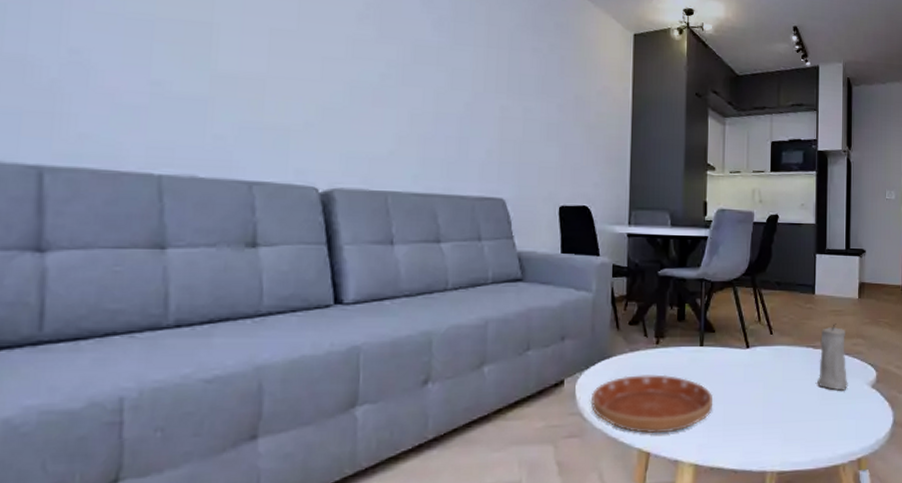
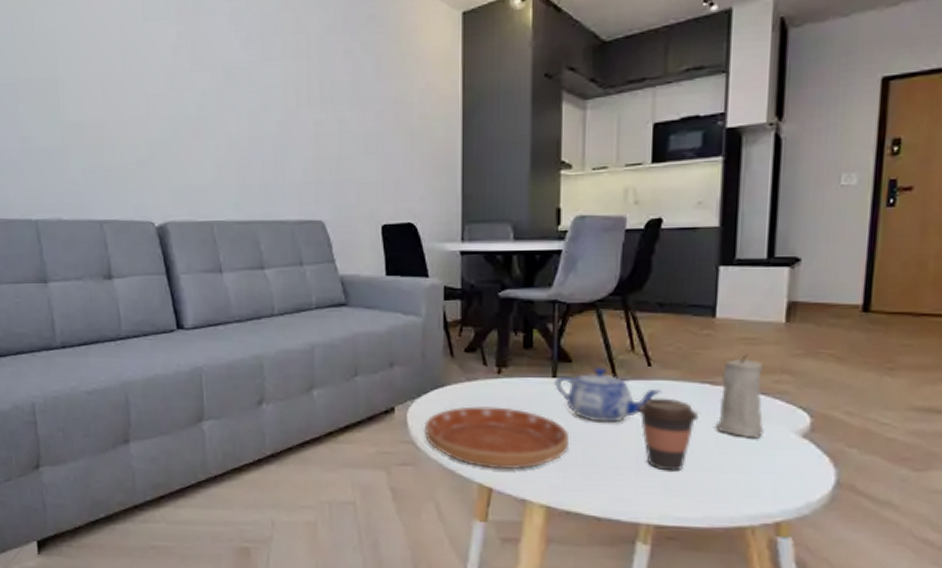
teapot: none [702,336,780,384] -> present [555,368,662,423]
coffee cup: none [763,360,806,423] -> present [637,397,699,471]

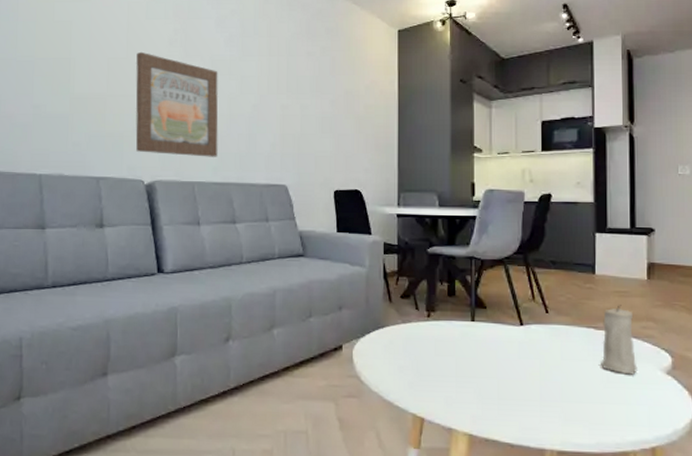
wall art: none [135,63,239,191] -> present [135,51,218,157]
saucer: present [424,406,570,470] -> none [367,345,487,402]
teapot: present [555,368,662,423] -> none [473,313,558,361]
coffee cup: present [637,397,699,471] -> none [539,339,587,403]

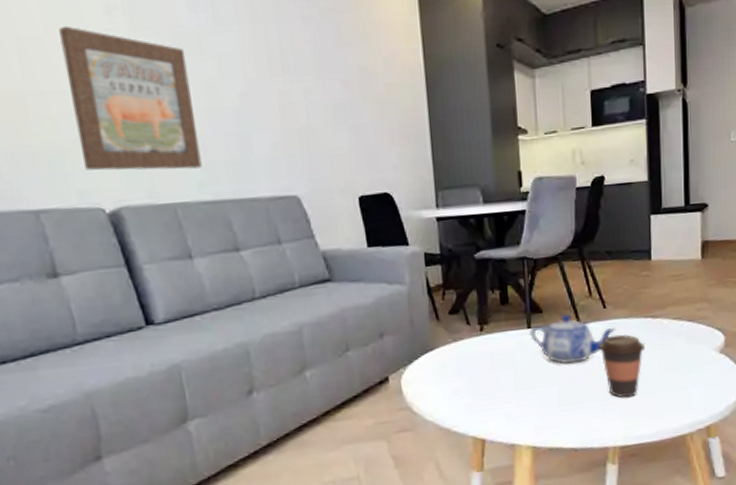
teapot: none [473,313,558,361] -> present [530,314,616,365]
coffee cup: none [539,339,587,403] -> present [598,333,646,398]
candle: present [601,305,638,375] -> none [659,289,693,360]

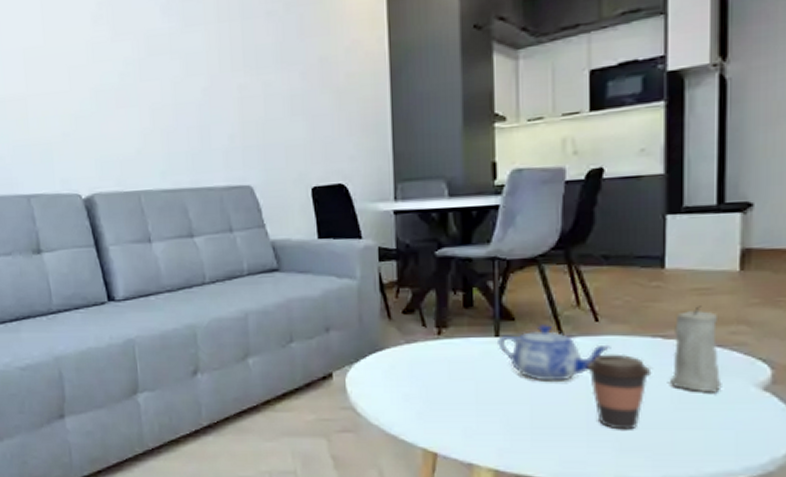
wall art: present [59,25,202,171] -> none [56,35,165,161]
candle: none [659,289,693,360] -> present [671,306,722,393]

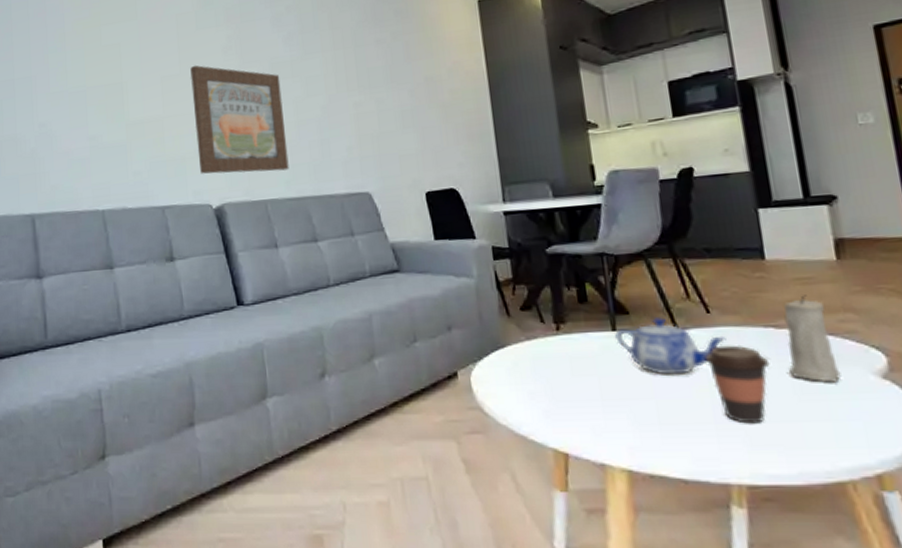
wall art: none [56,35,165,161] -> present [190,65,289,174]

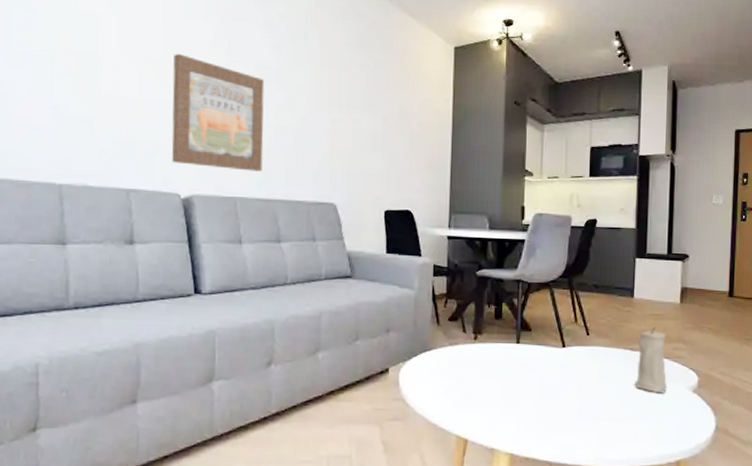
teapot: present [615,318,726,375] -> none [518,336,597,381]
coffee cup: present [704,344,770,424] -> none [579,361,623,421]

